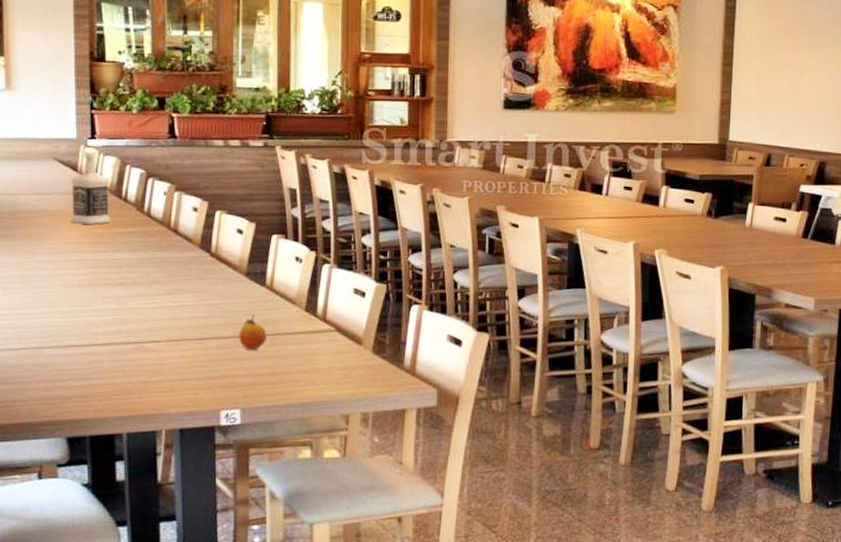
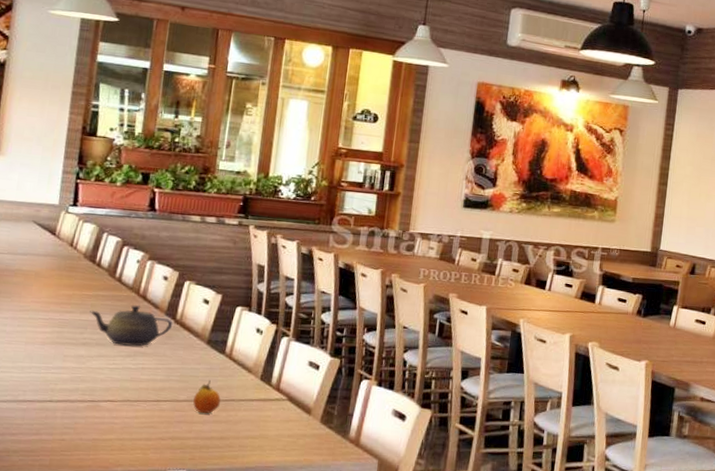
bottle: present [71,152,110,224] -> none [42,218,85,286]
teapot: none [123,240,209,283] -> present [90,305,173,346]

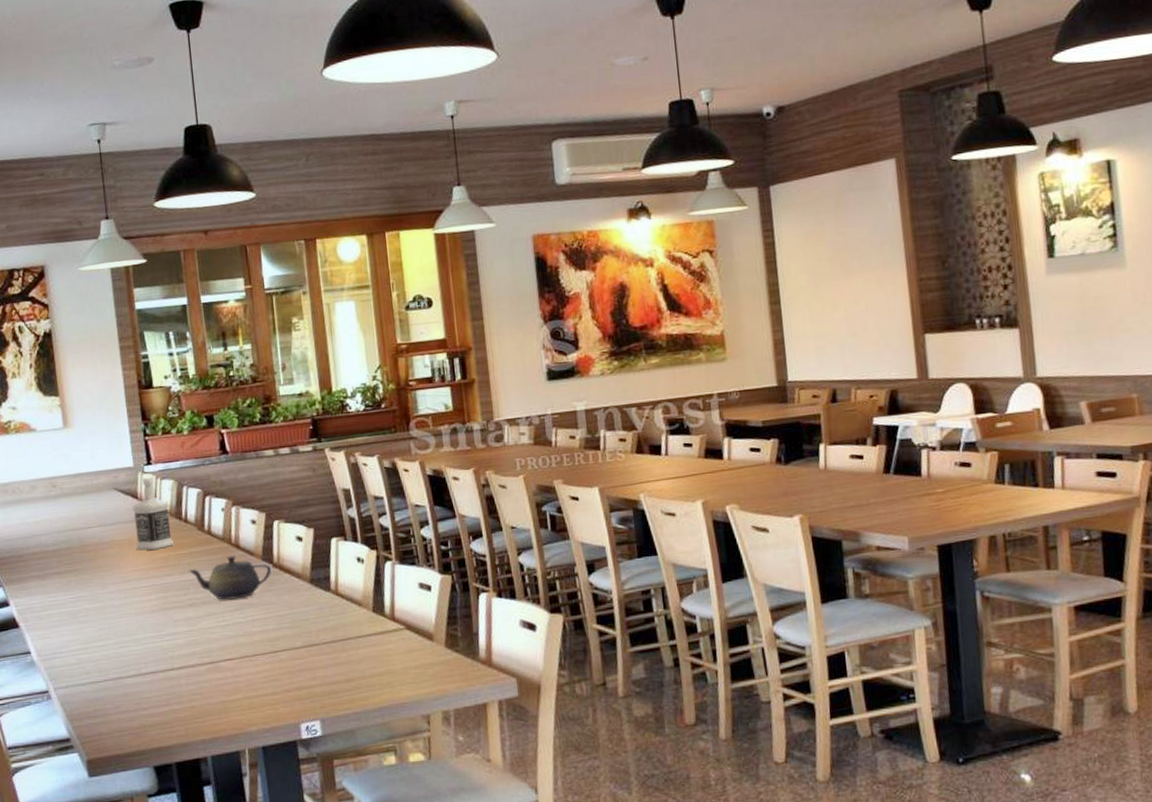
bottle: none [42,218,85,286] -> present [132,478,174,550]
fruit: present [193,379,221,414] -> none [310,620,338,658]

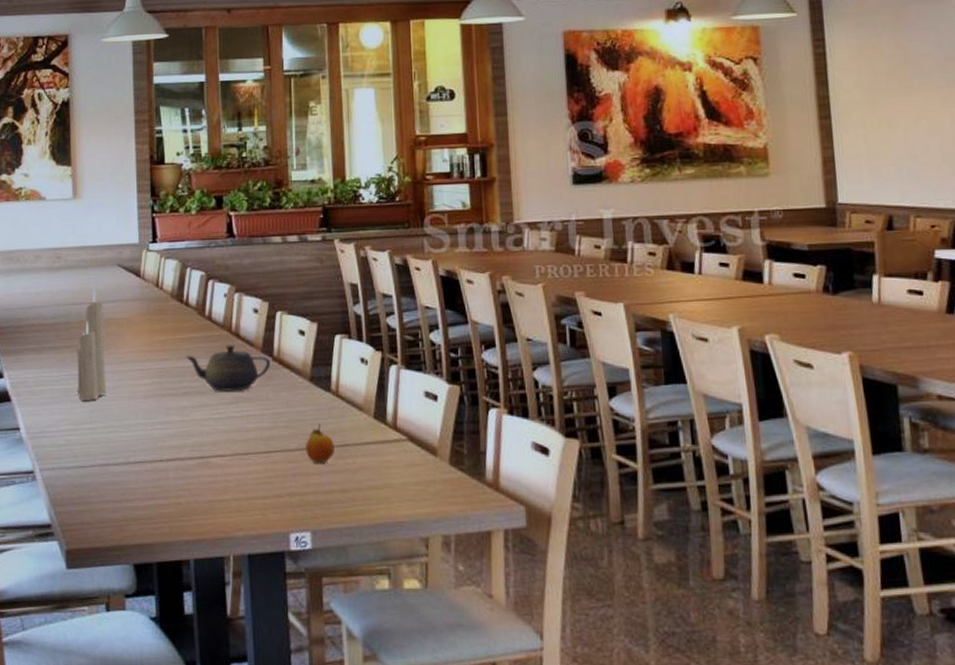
candle: none [80,513,114,621] -> present [77,288,107,401]
bottle: present [132,478,174,550] -> none [134,256,173,331]
fruit: none [310,620,338,658] -> present [306,422,335,463]

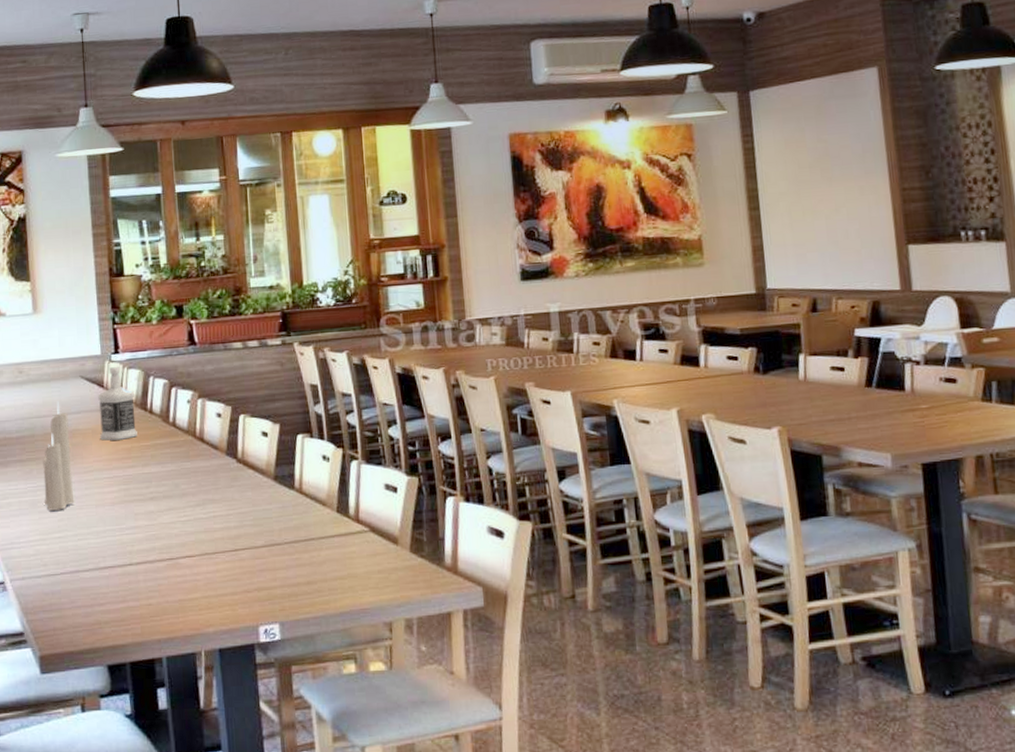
bottle: none [134,256,173,331] -> present [98,367,138,441]
teapot: present [185,345,271,391] -> none [151,449,236,495]
fruit: present [306,422,335,463] -> none [272,519,300,558]

